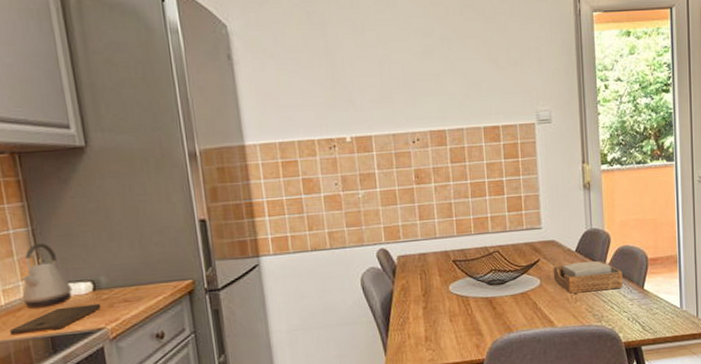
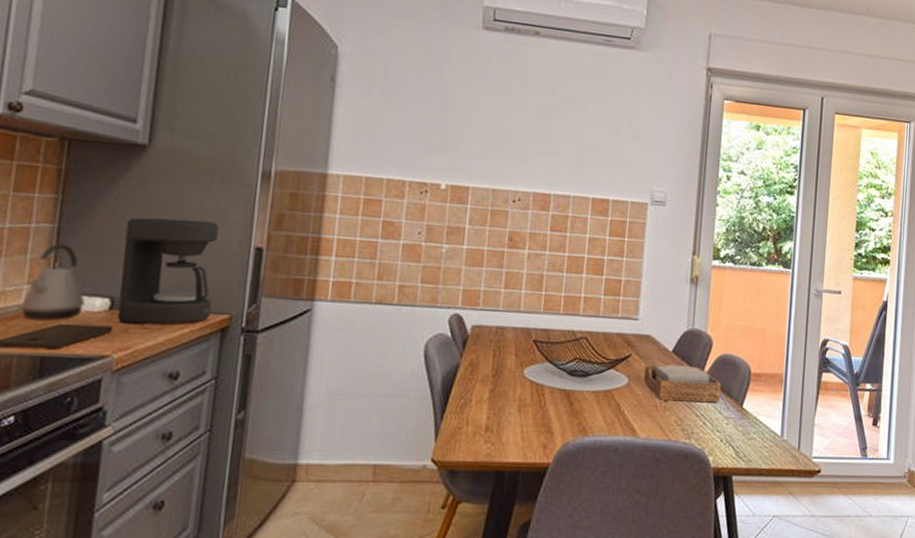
coffee maker: none [87,204,177,300] -> present [117,217,219,326]

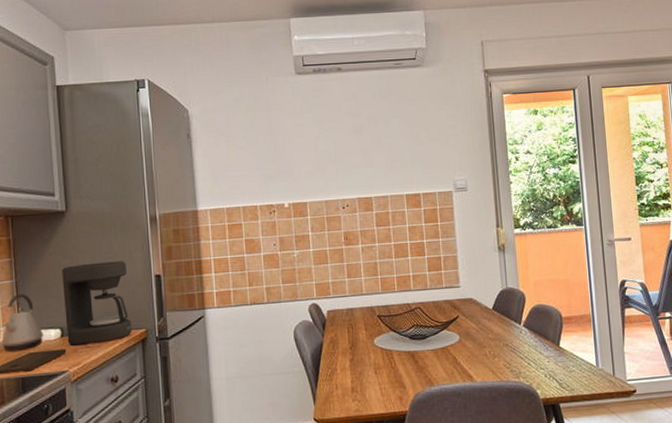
napkin holder: present [643,364,722,403] -> none [471,318,540,350]

